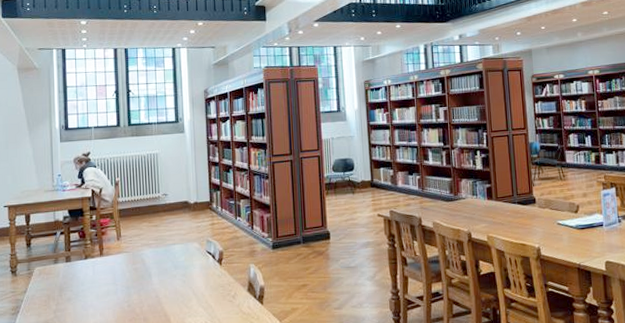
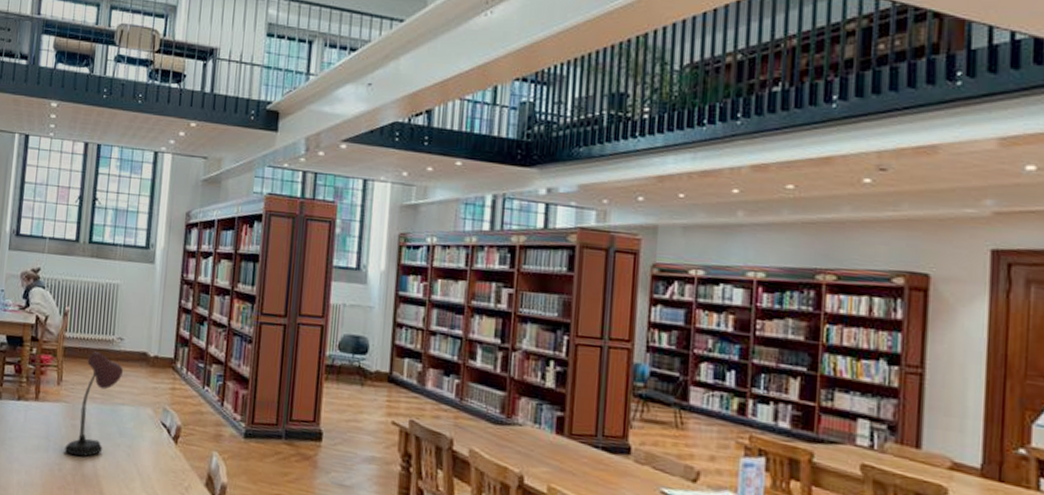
desk lamp: none [130,208,171,292] -> present [64,351,124,457]

